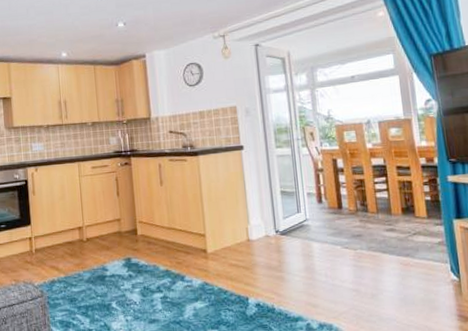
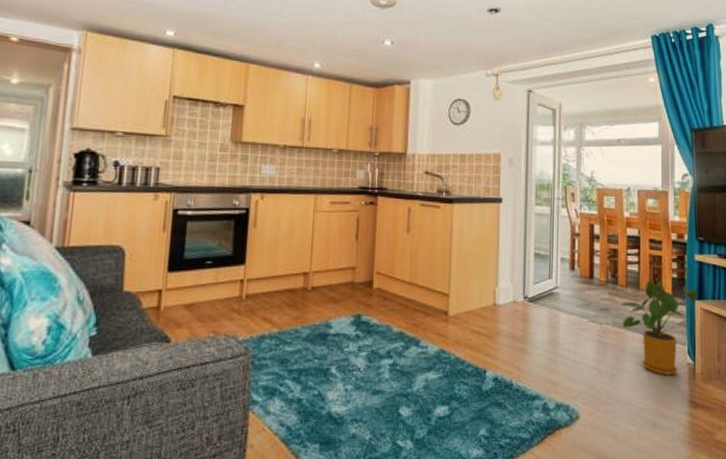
house plant: none [371,204,456,293] -> present [619,280,698,375]

